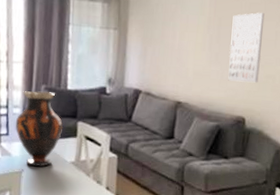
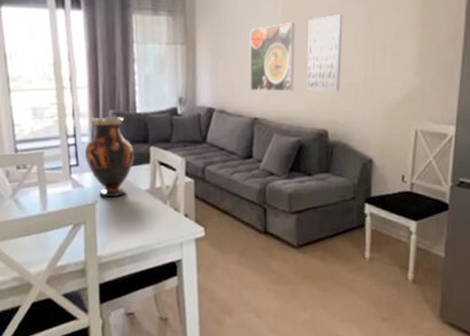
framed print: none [175,17,221,80] -> present [250,23,295,93]

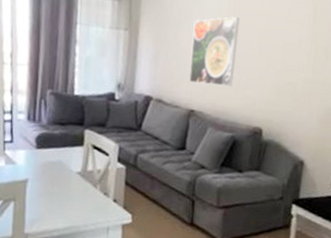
vase: present [84,117,135,197] -> none [19,95,70,176]
wall art: present [307,13,343,92] -> none [245,12,289,91]

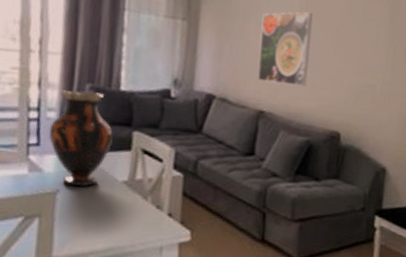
vase: none [19,95,70,176] -> present [48,89,114,187]

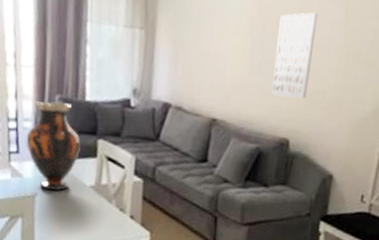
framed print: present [258,12,313,87] -> none [211,16,266,94]
wall art: none [321,10,365,93] -> present [271,12,318,99]

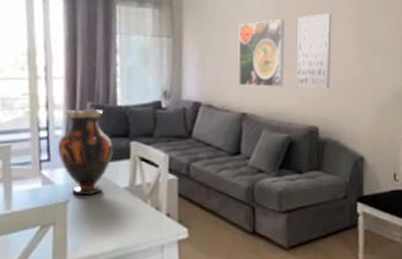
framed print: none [211,16,266,94] -> present [238,19,285,88]

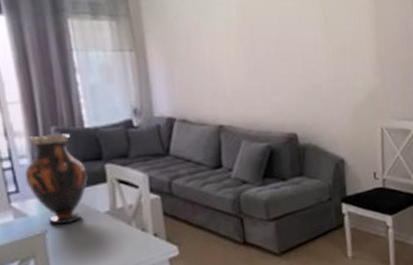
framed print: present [238,19,285,88] -> none [205,26,258,99]
wall art: present [297,12,332,89] -> none [265,16,305,96]

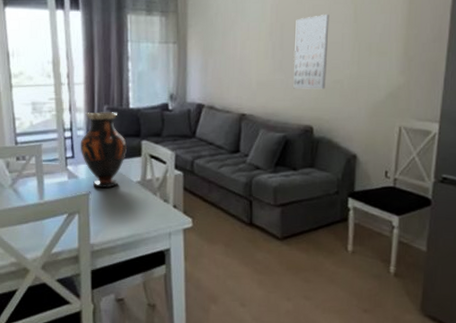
wall art: none [265,16,305,96] -> present [293,14,330,89]

